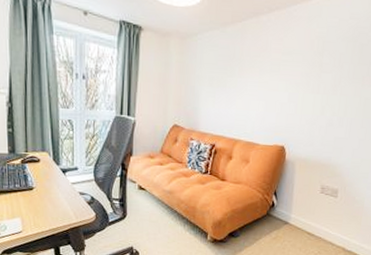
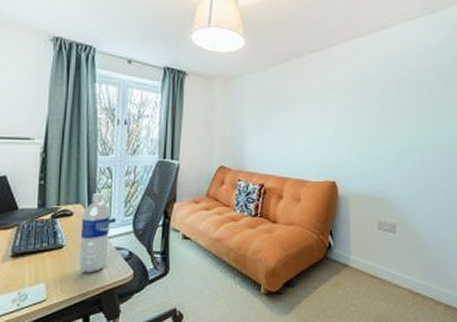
water bottle: none [47,143,73,213] -> present [79,193,110,274]

